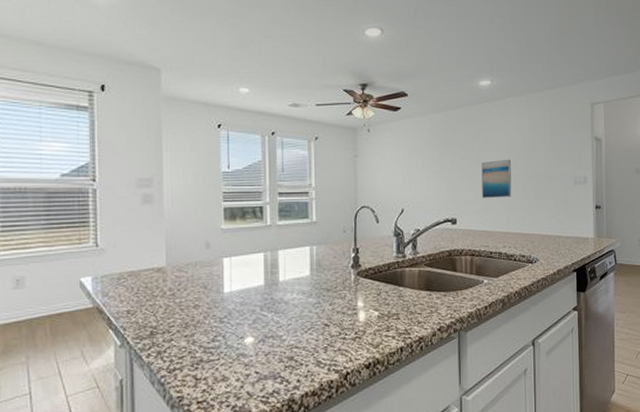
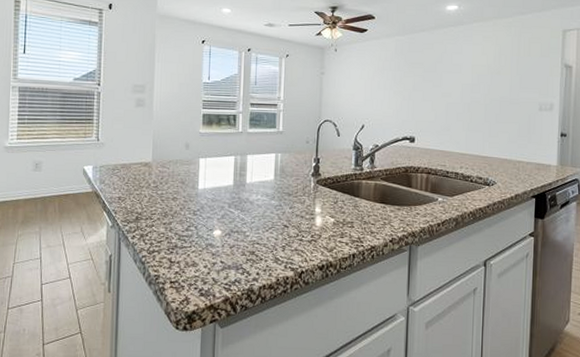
wall art: present [481,159,512,199] -> none [442,82,474,120]

